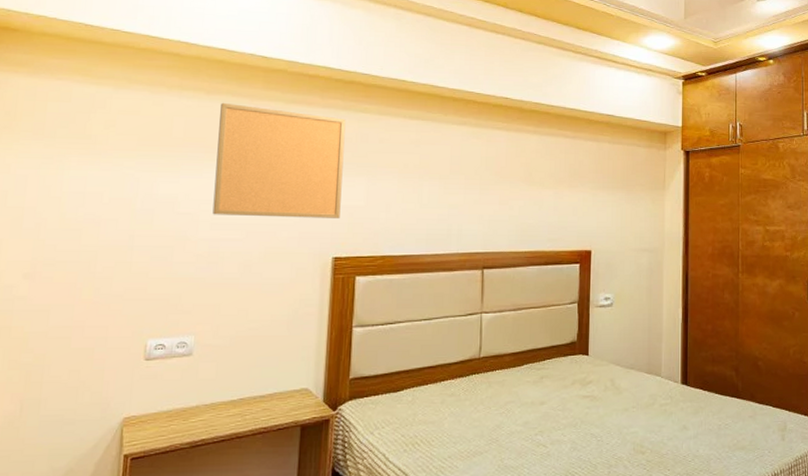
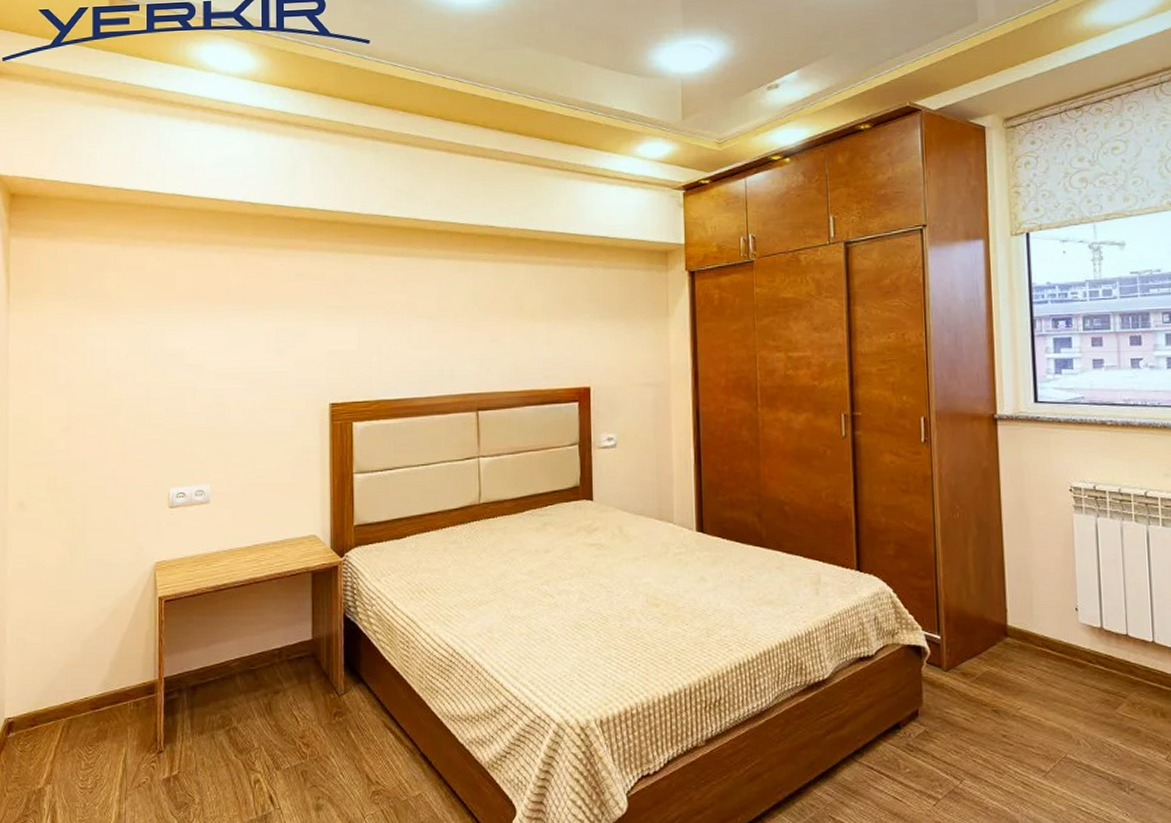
wall art: present [212,102,346,218] -> none [216,252,334,365]

